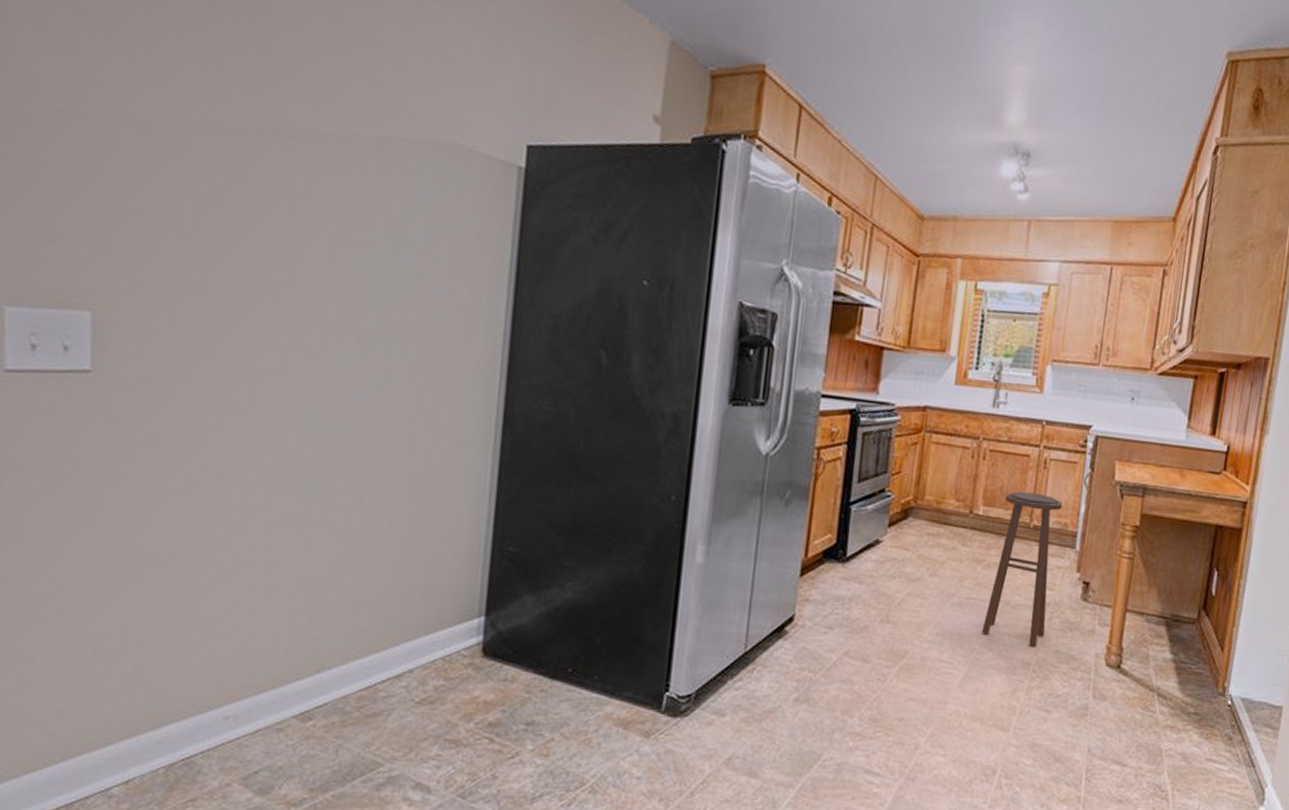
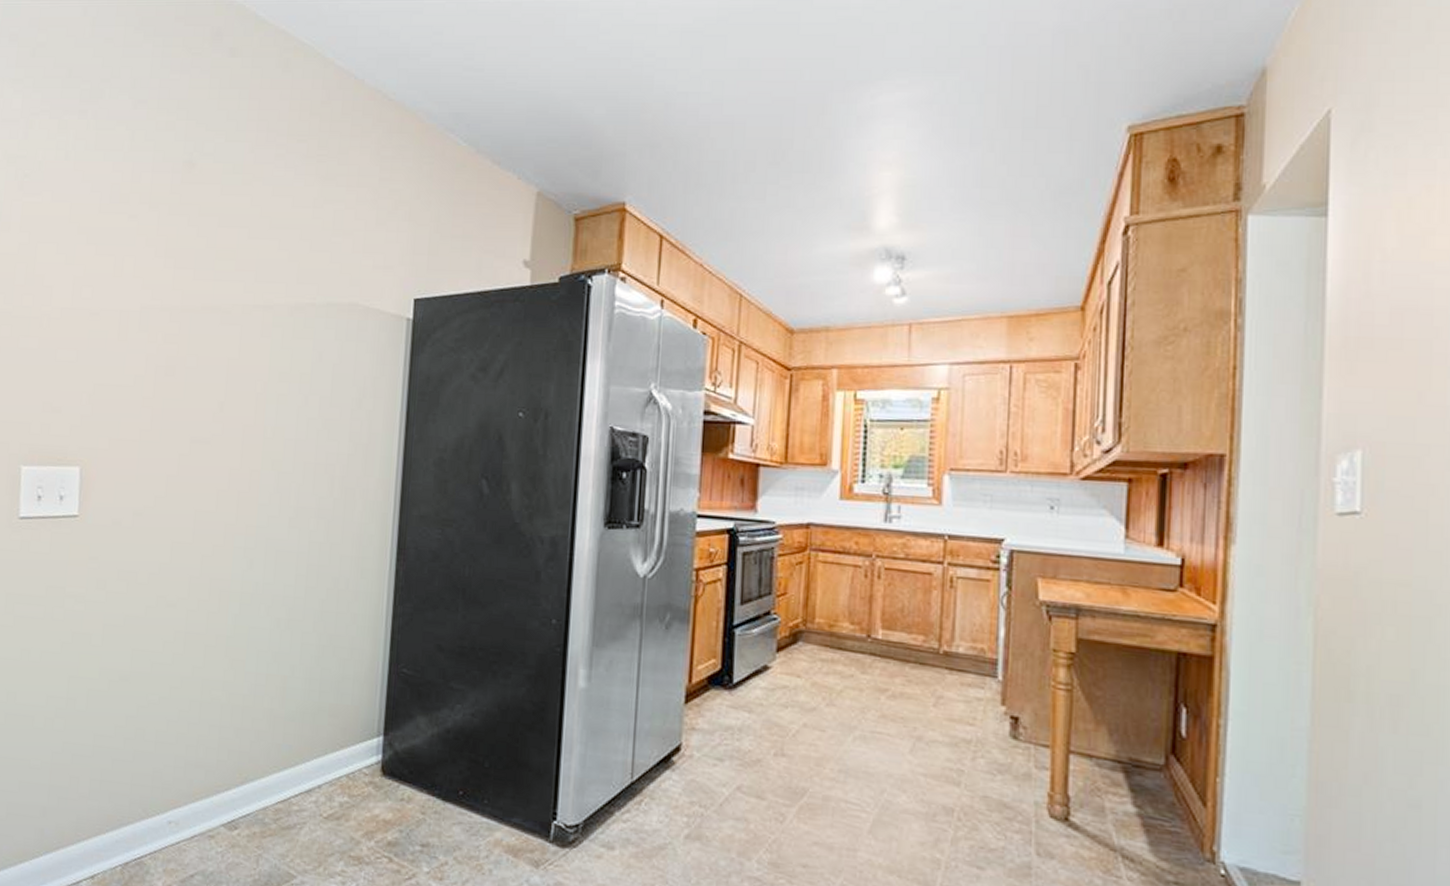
stool: present [981,491,1063,647] -> none [891,613,977,790]

